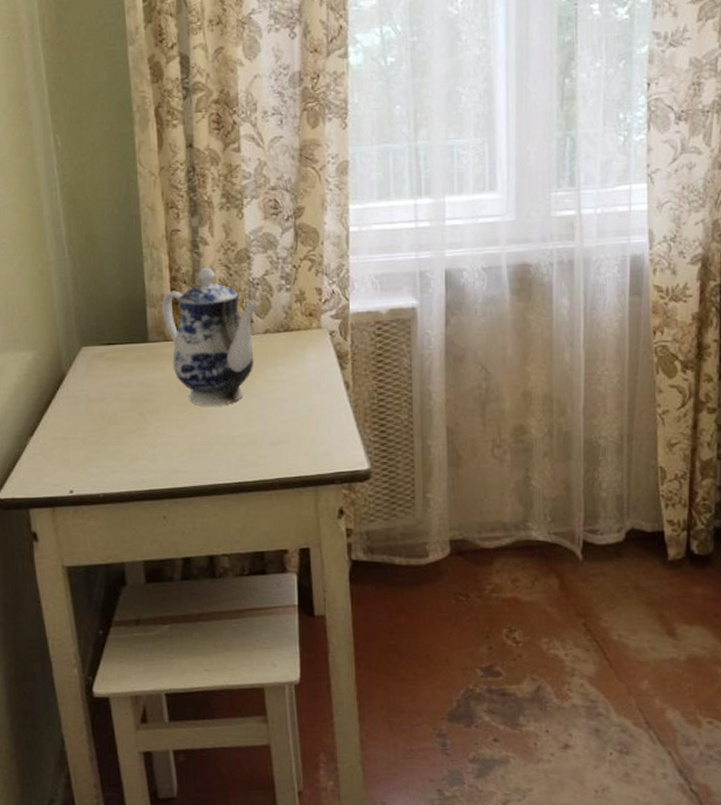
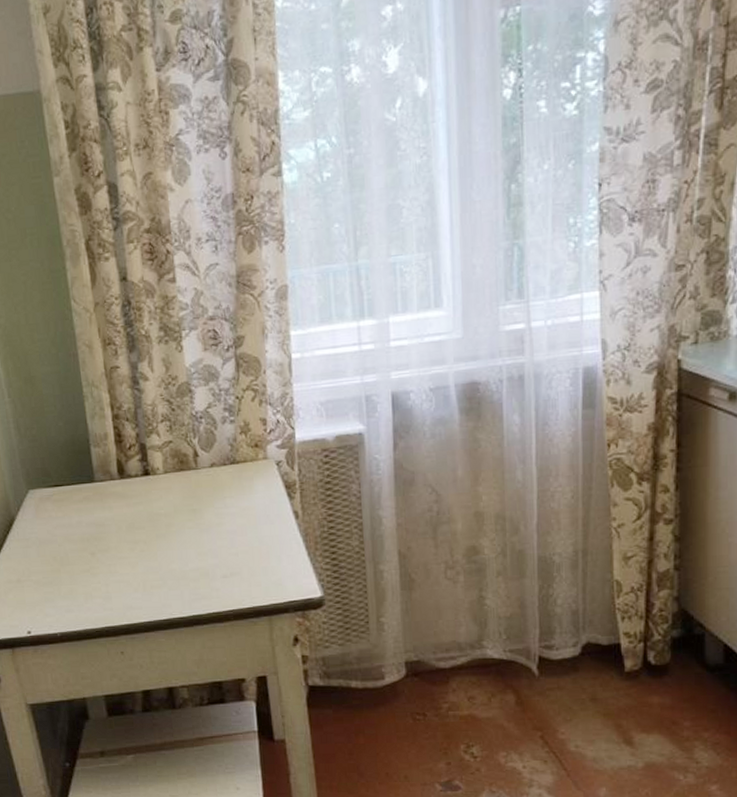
teapot: present [162,268,259,406] -> none [106,404,204,543]

